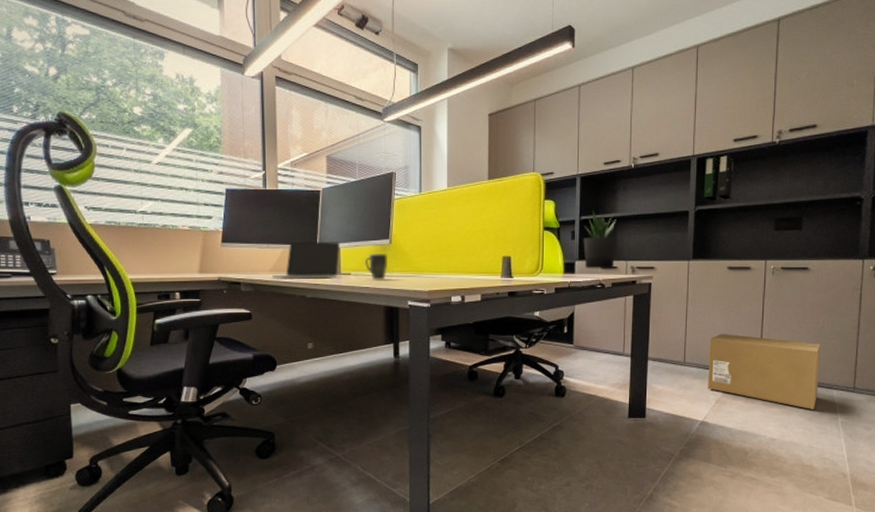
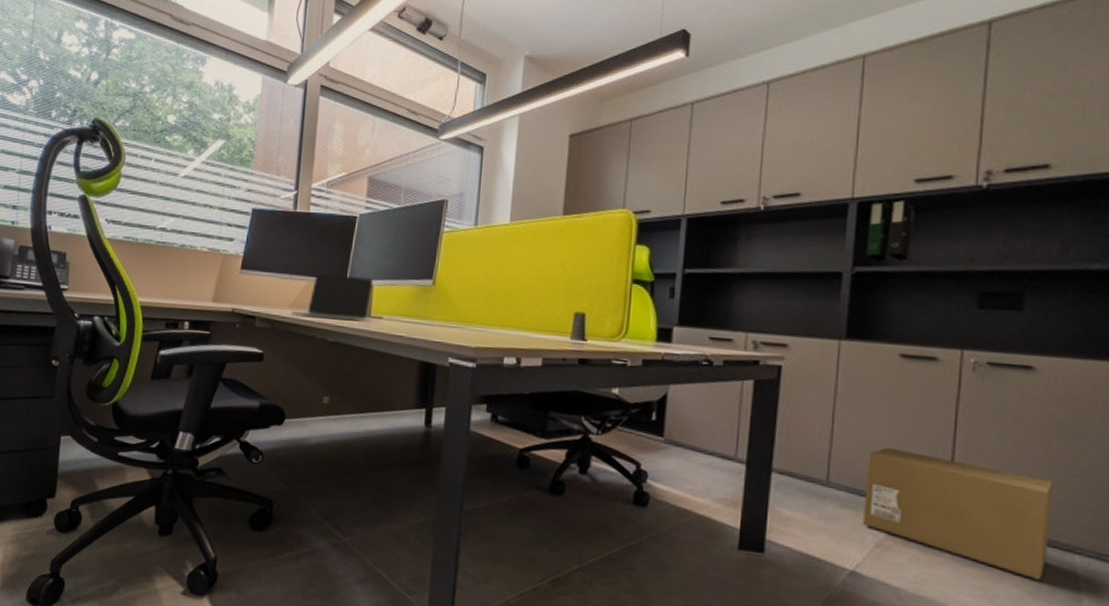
mug: present [364,253,387,281] -> none [399,294,428,330]
planter: present [583,210,617,269] -> none [685,262,735,342]

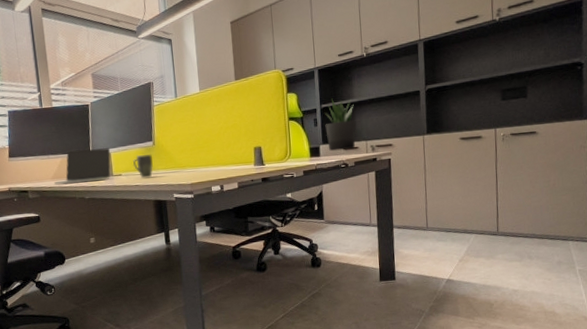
mug: none [399,294,428,330] -> present [132,153,154,178]
planter: none [685,262,735,342] -> present [325,98,357,152]
box: present [863,447,1054,582] -> none [449,198,555,262]
binder: present [867,198,915,263] -> none [431,35,459,81]

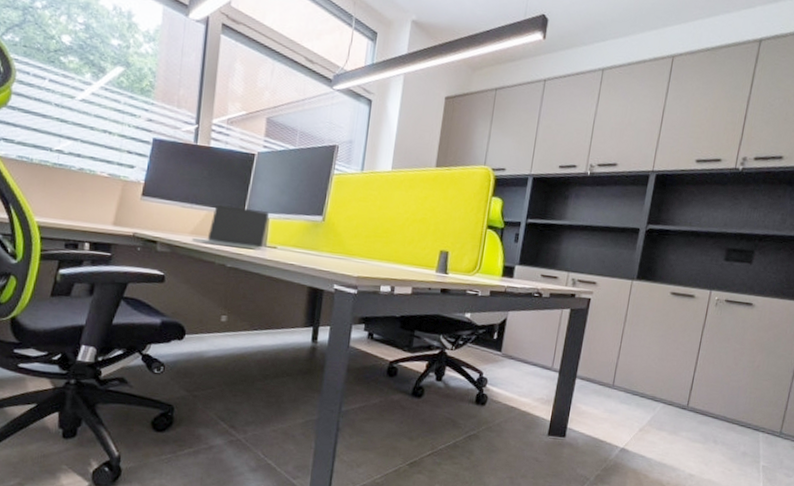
mug: present [132,153,154,178] -> none [292,228,318,260]
planter: present [325,98,357,152] -> none [524,214,564,279]

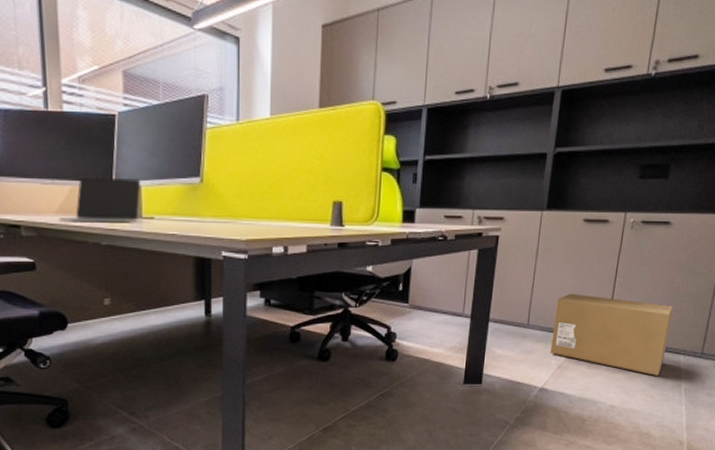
box: none [633,360,754,451] -> present [550,293,674,377]

